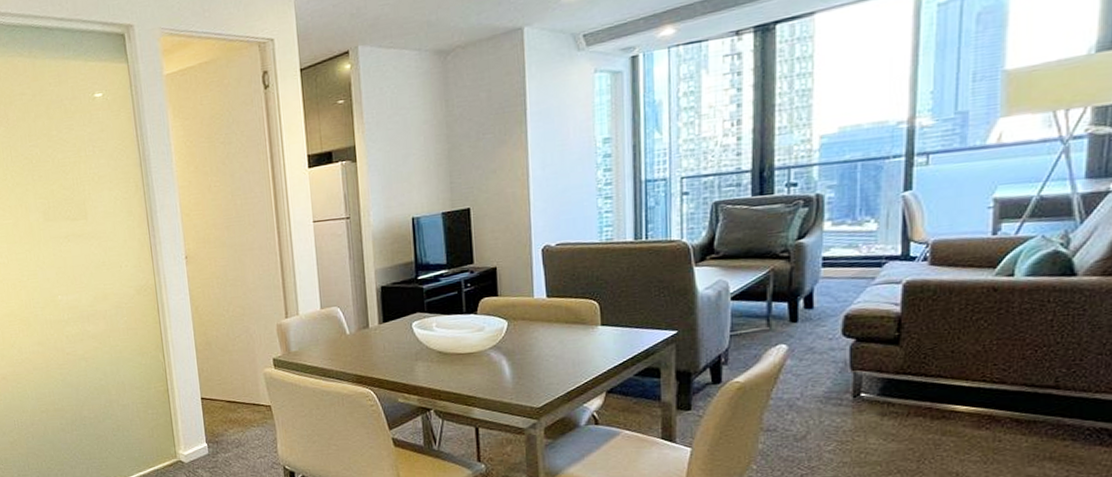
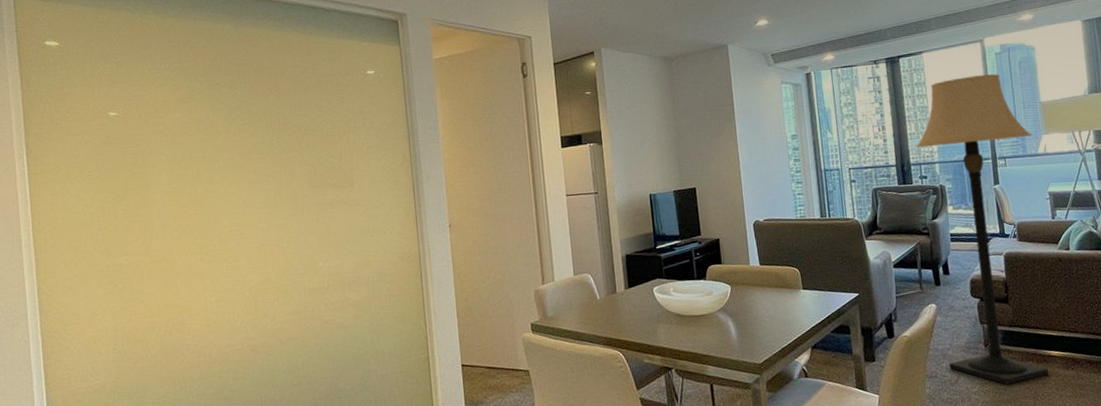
lamp: none [785,34,981,444] -> present [915,74,1049,385]

